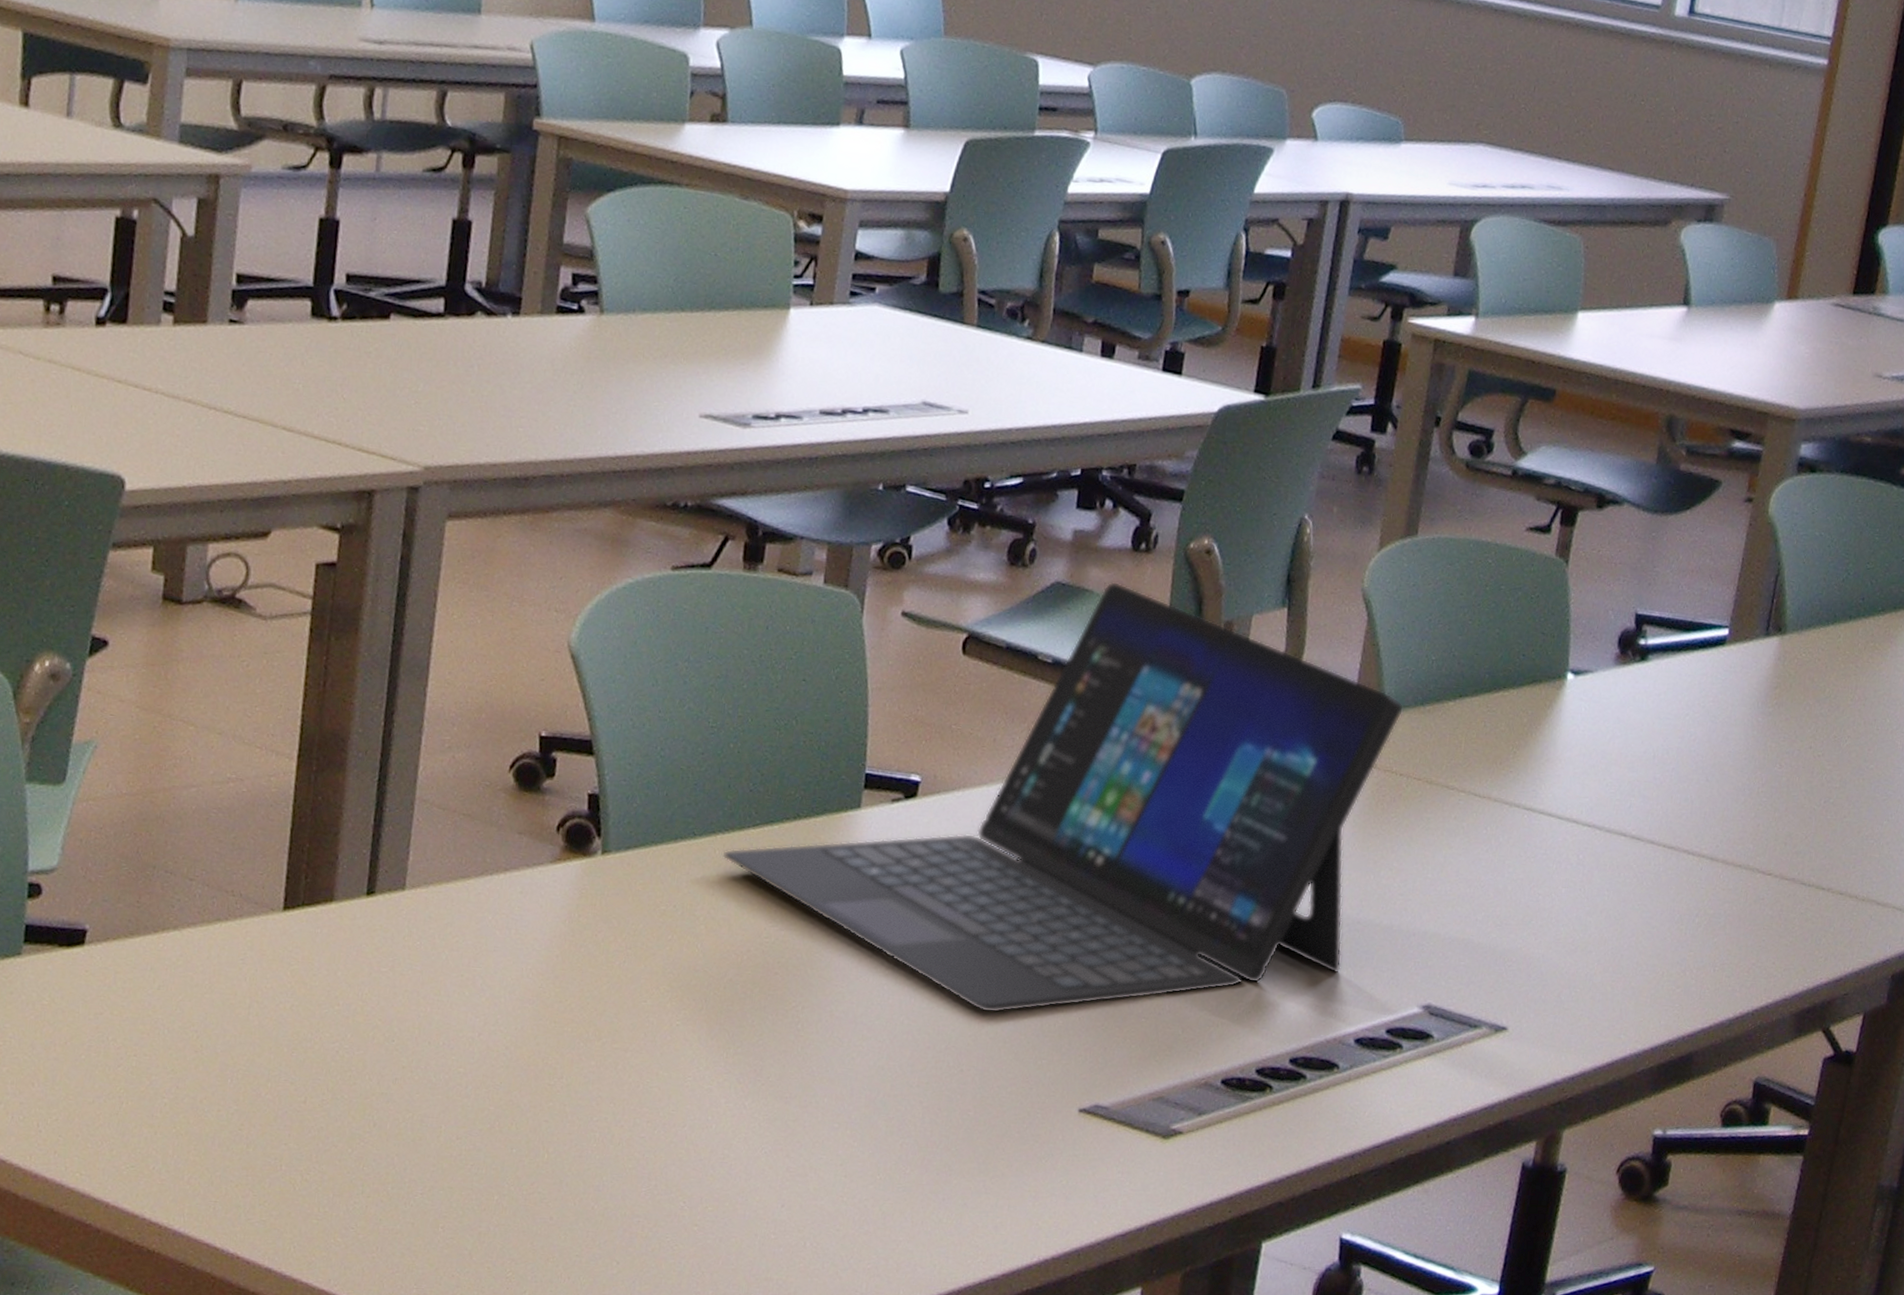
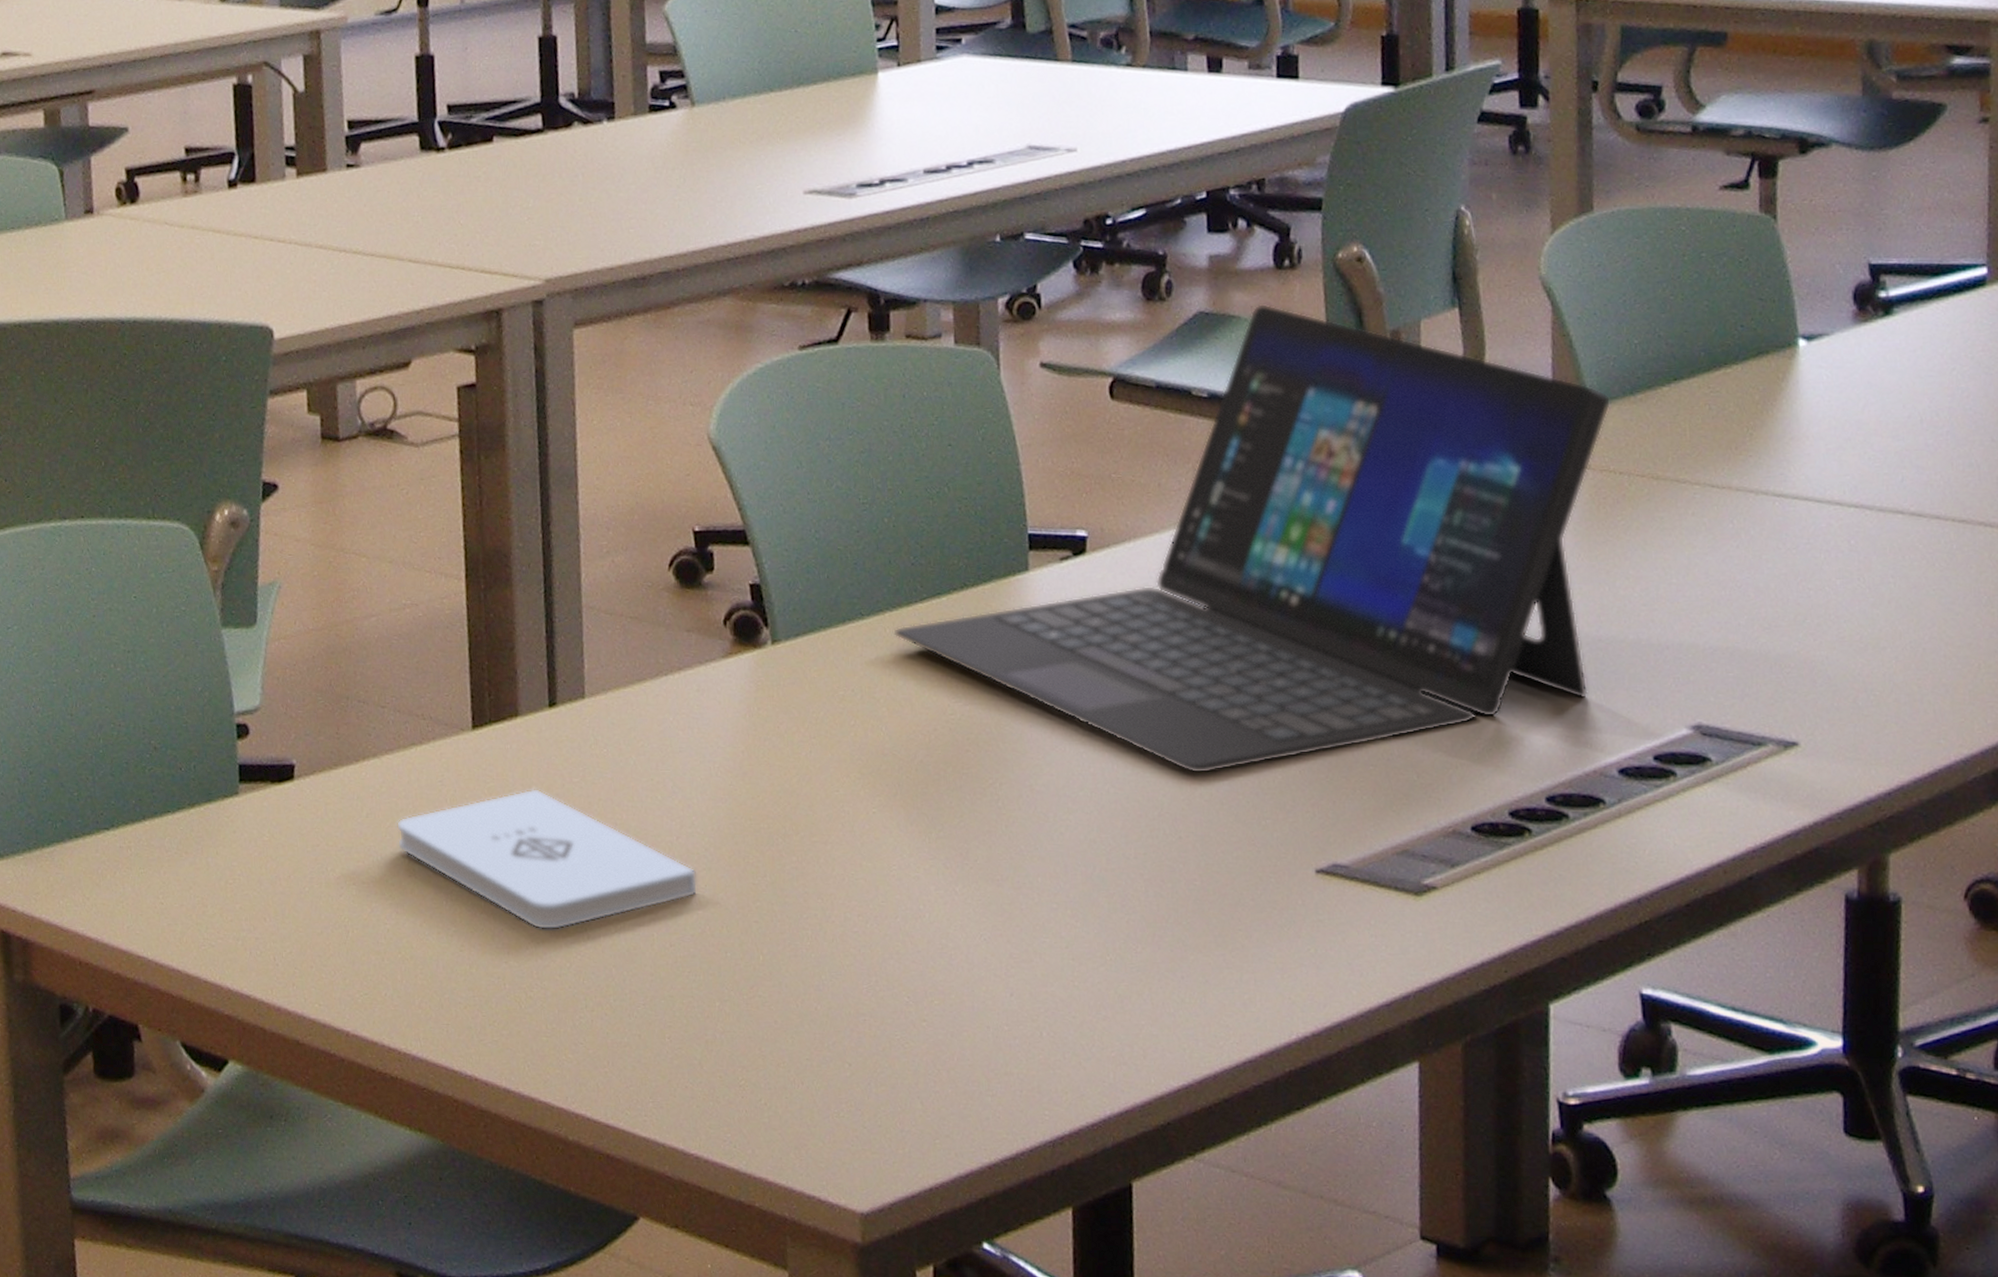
notepad: none [187,974,494,1116] -> present [396,788,698,930]

